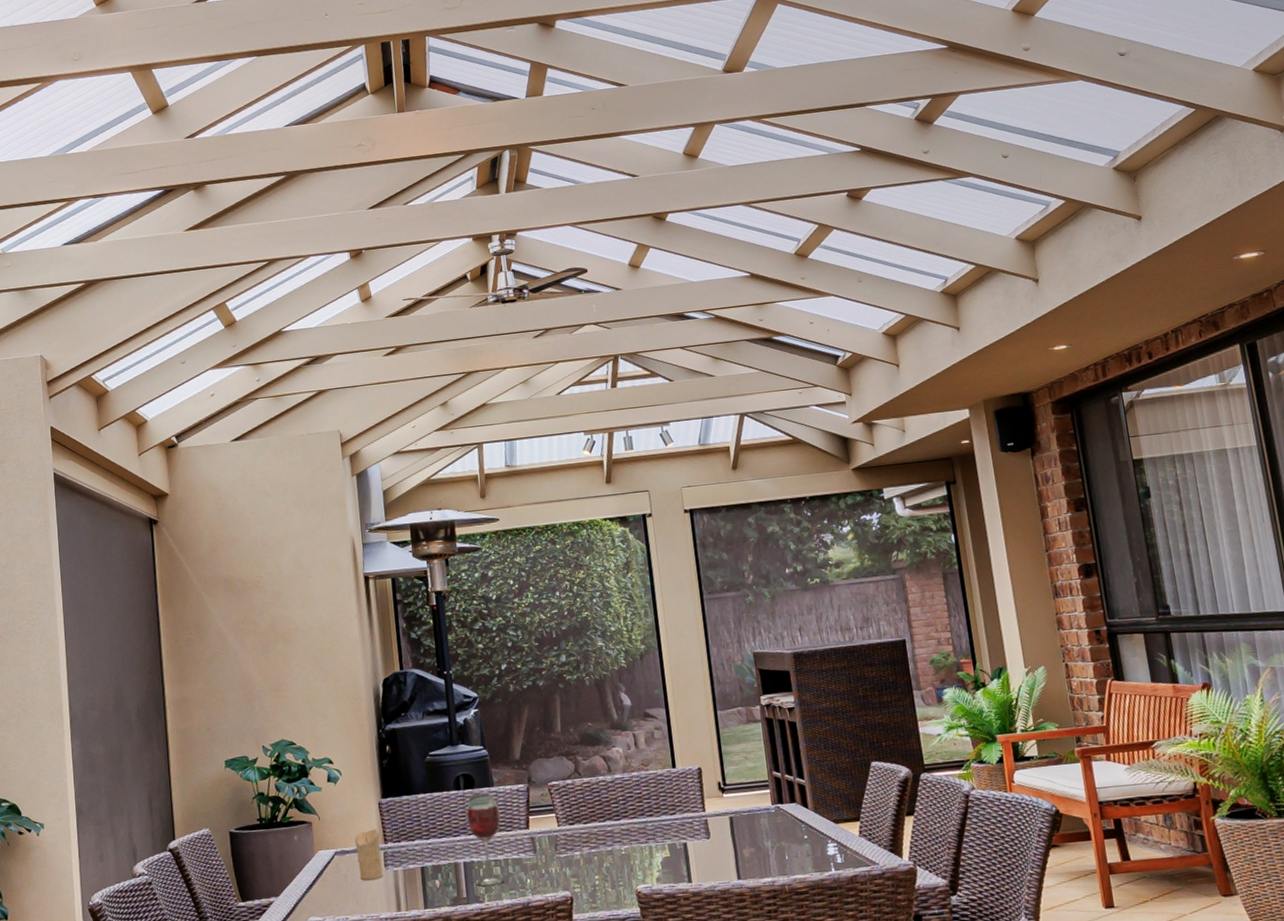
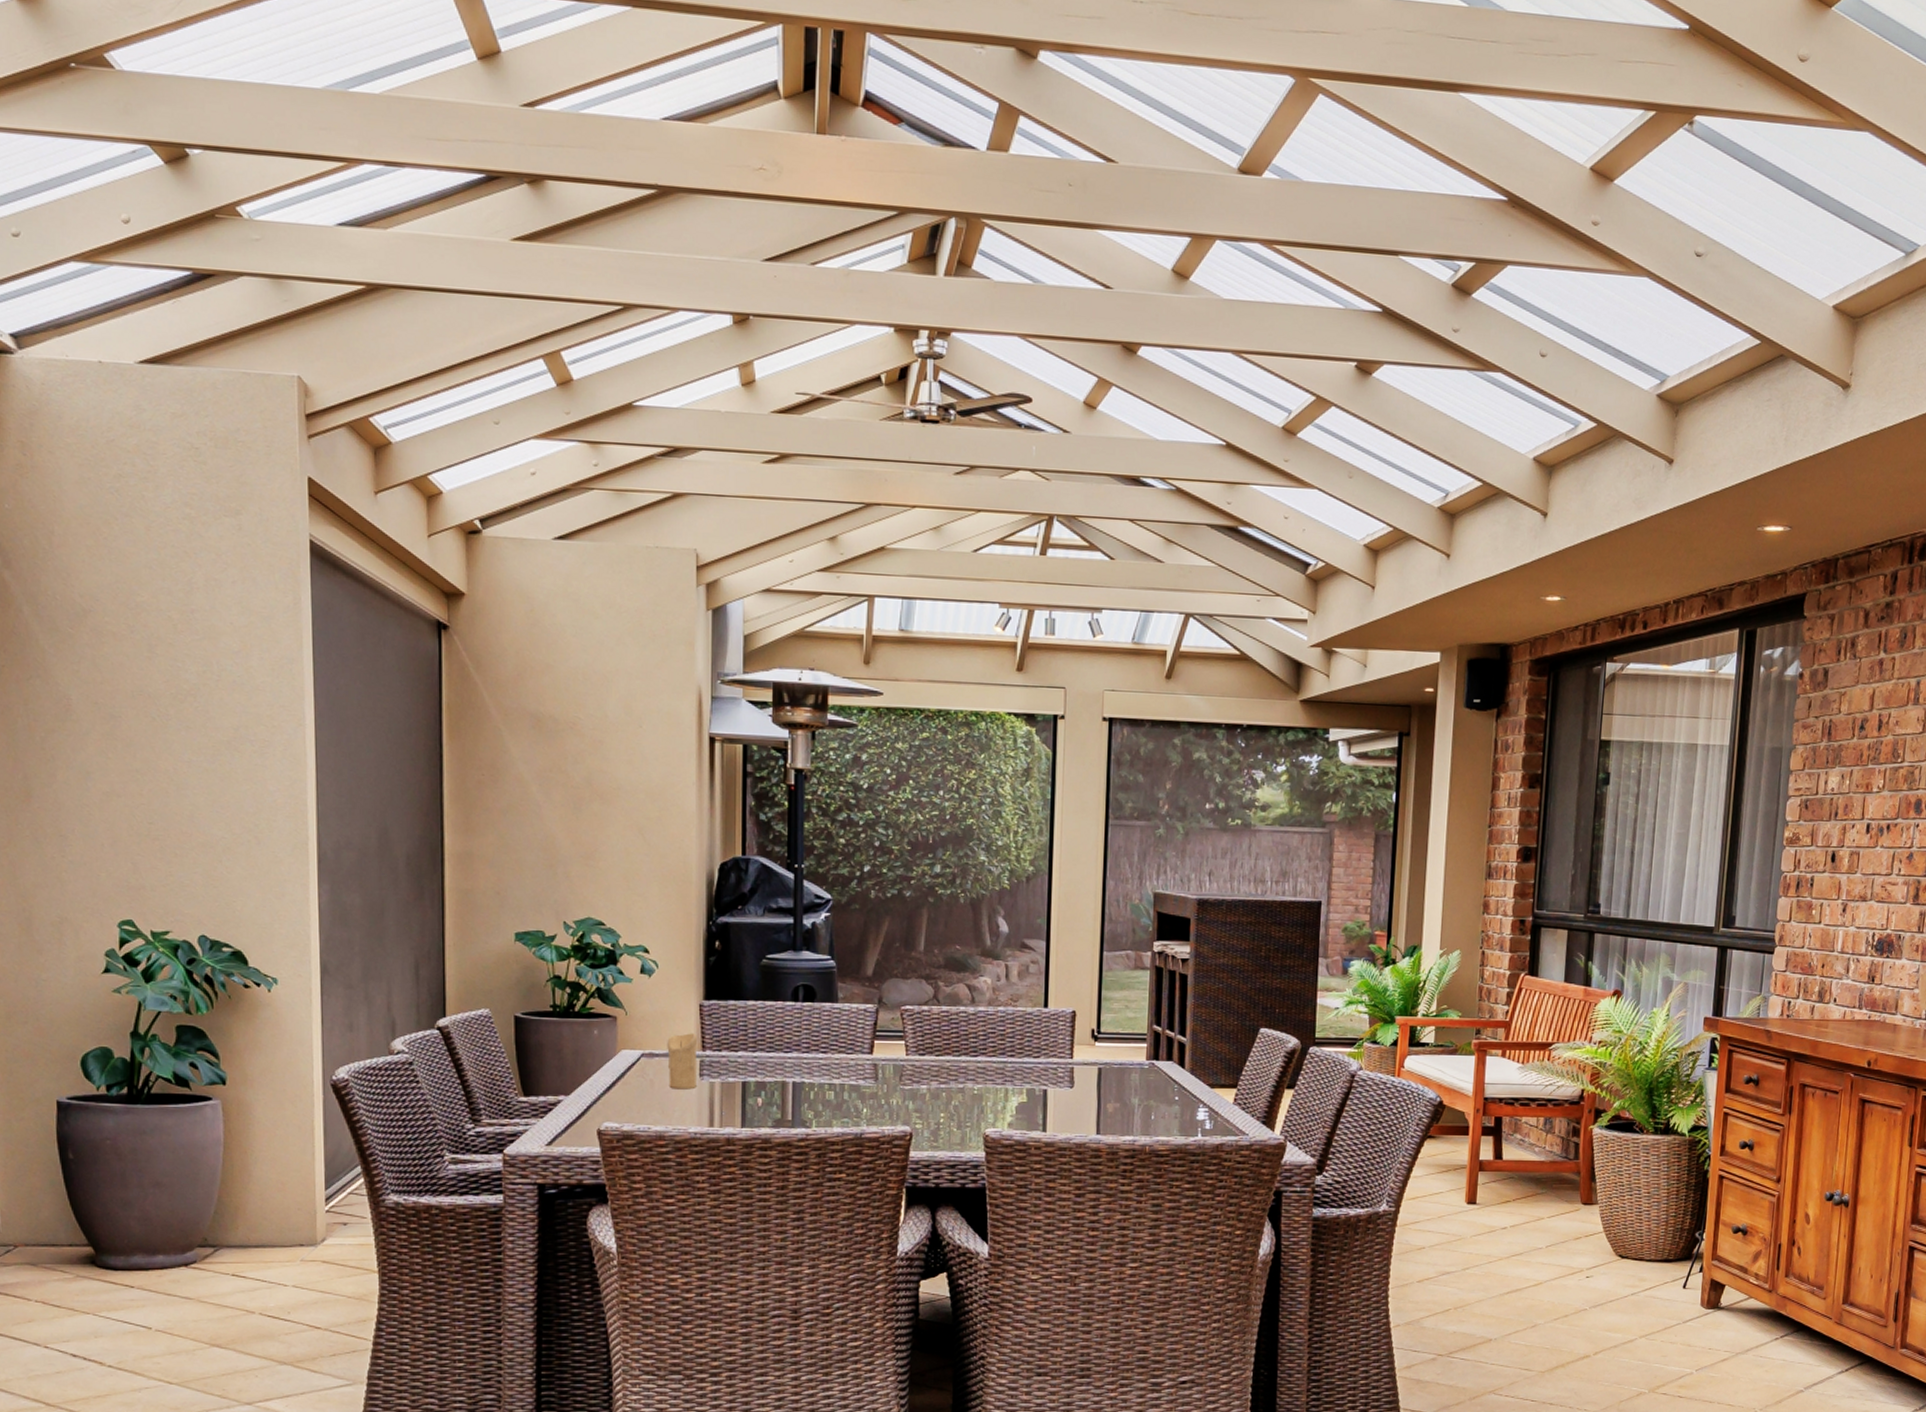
wineglass: present [466,792,505,887] -> none [801,1008,842,1111]

